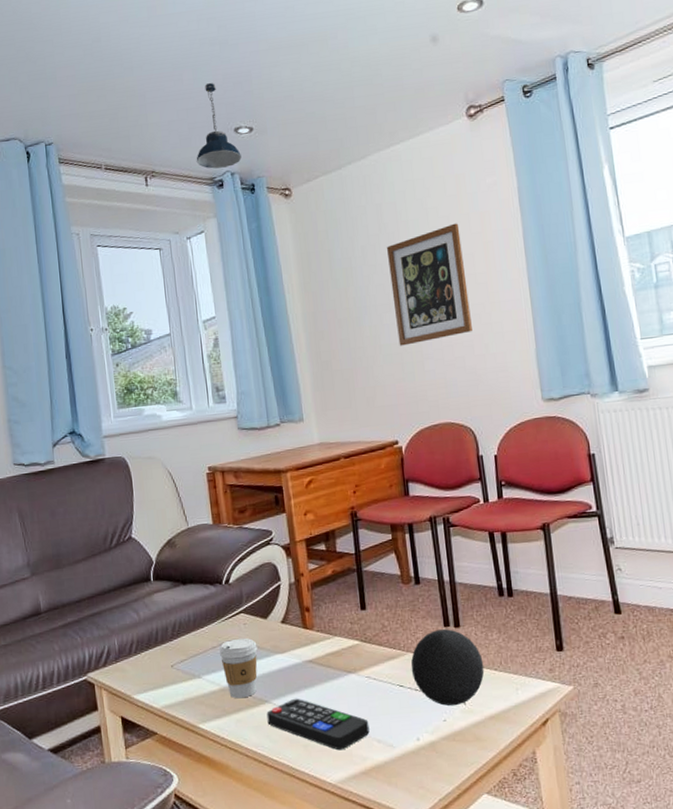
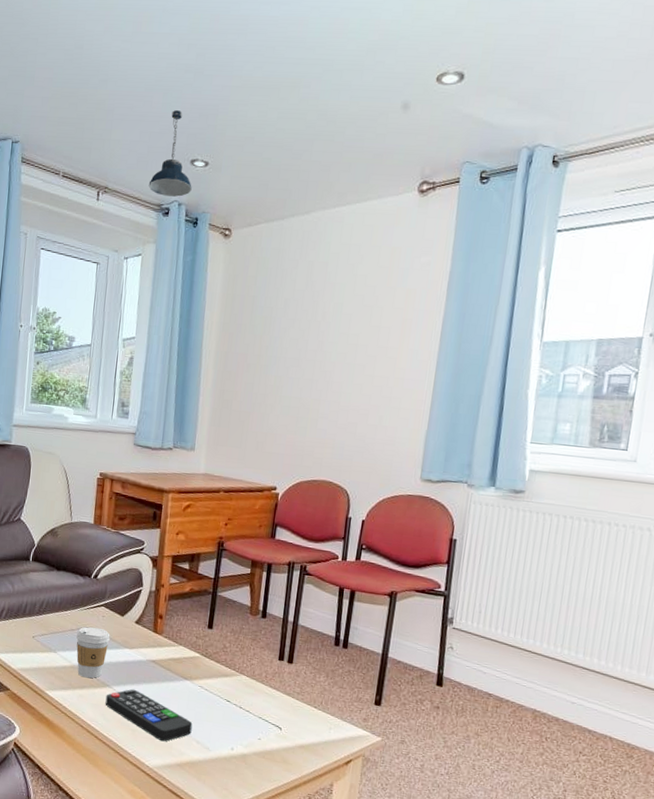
wall art: present [387,223,472,346] -> none [298,294,384,402]
decorative ball: present [411,629,485,706] -> none [240,661,306,729]

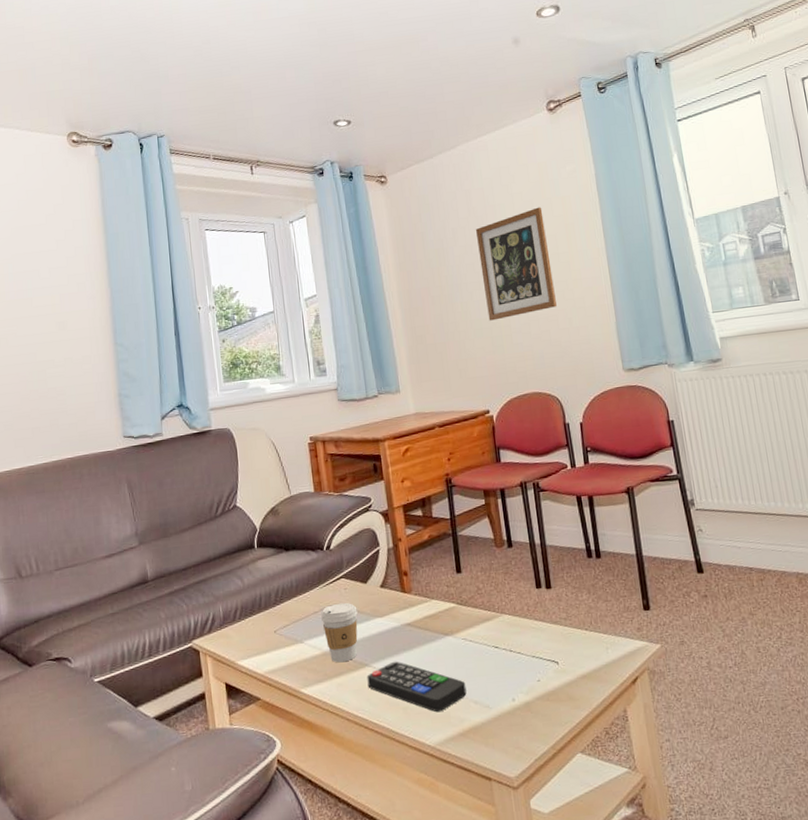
pendant light: present [148,110,192,197] -> none [298,80,340,158]
wall art: none [298,294,384,402] -> present [476,207,557,321]

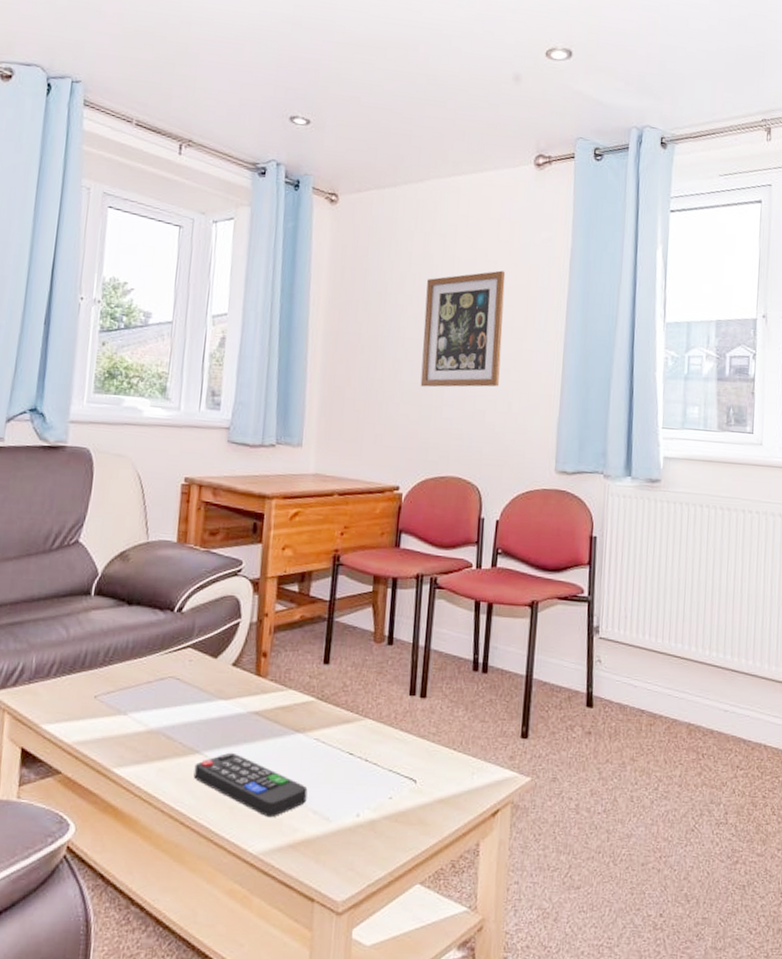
coffee cup: present [321,602,358,663] -> none [155,675,200,745]

